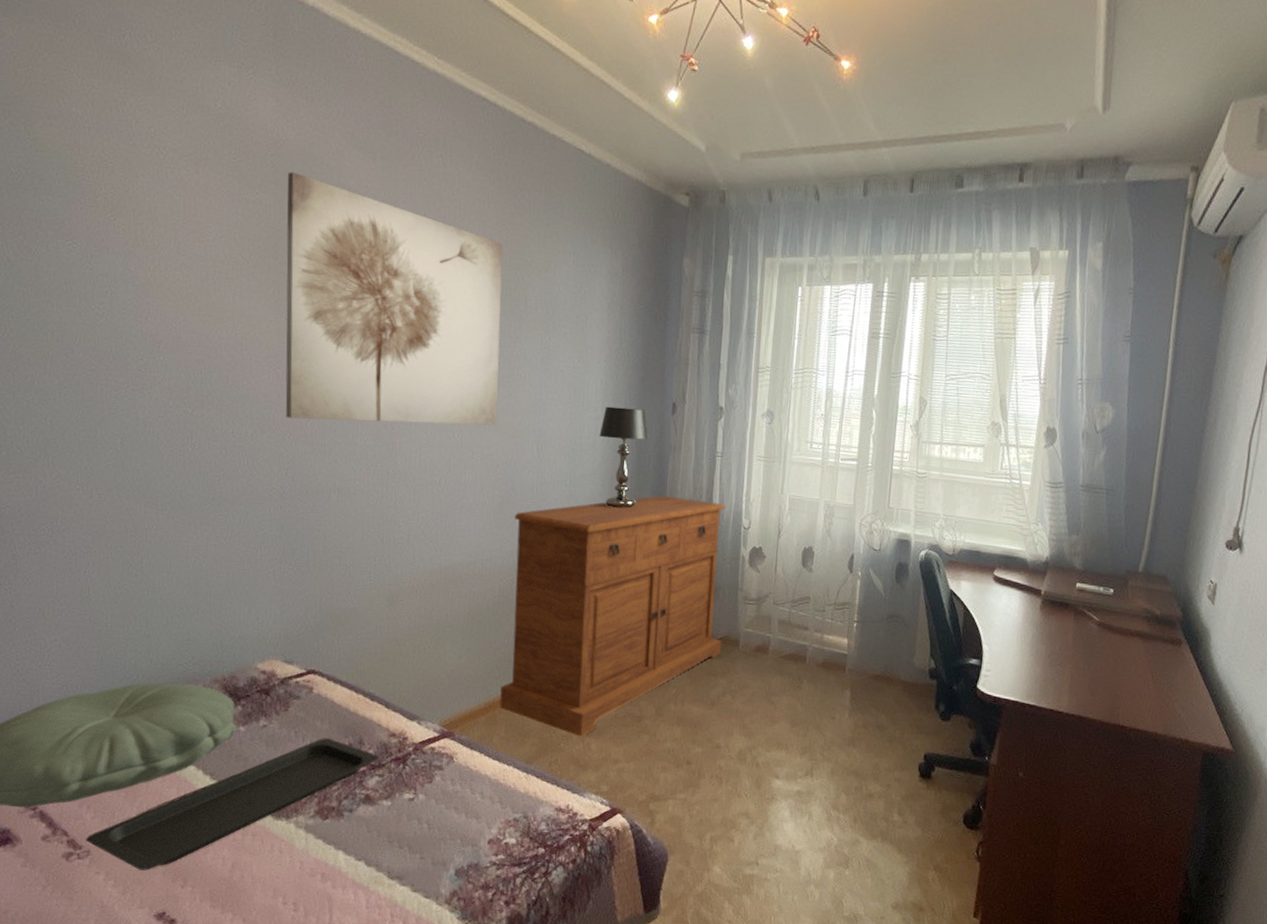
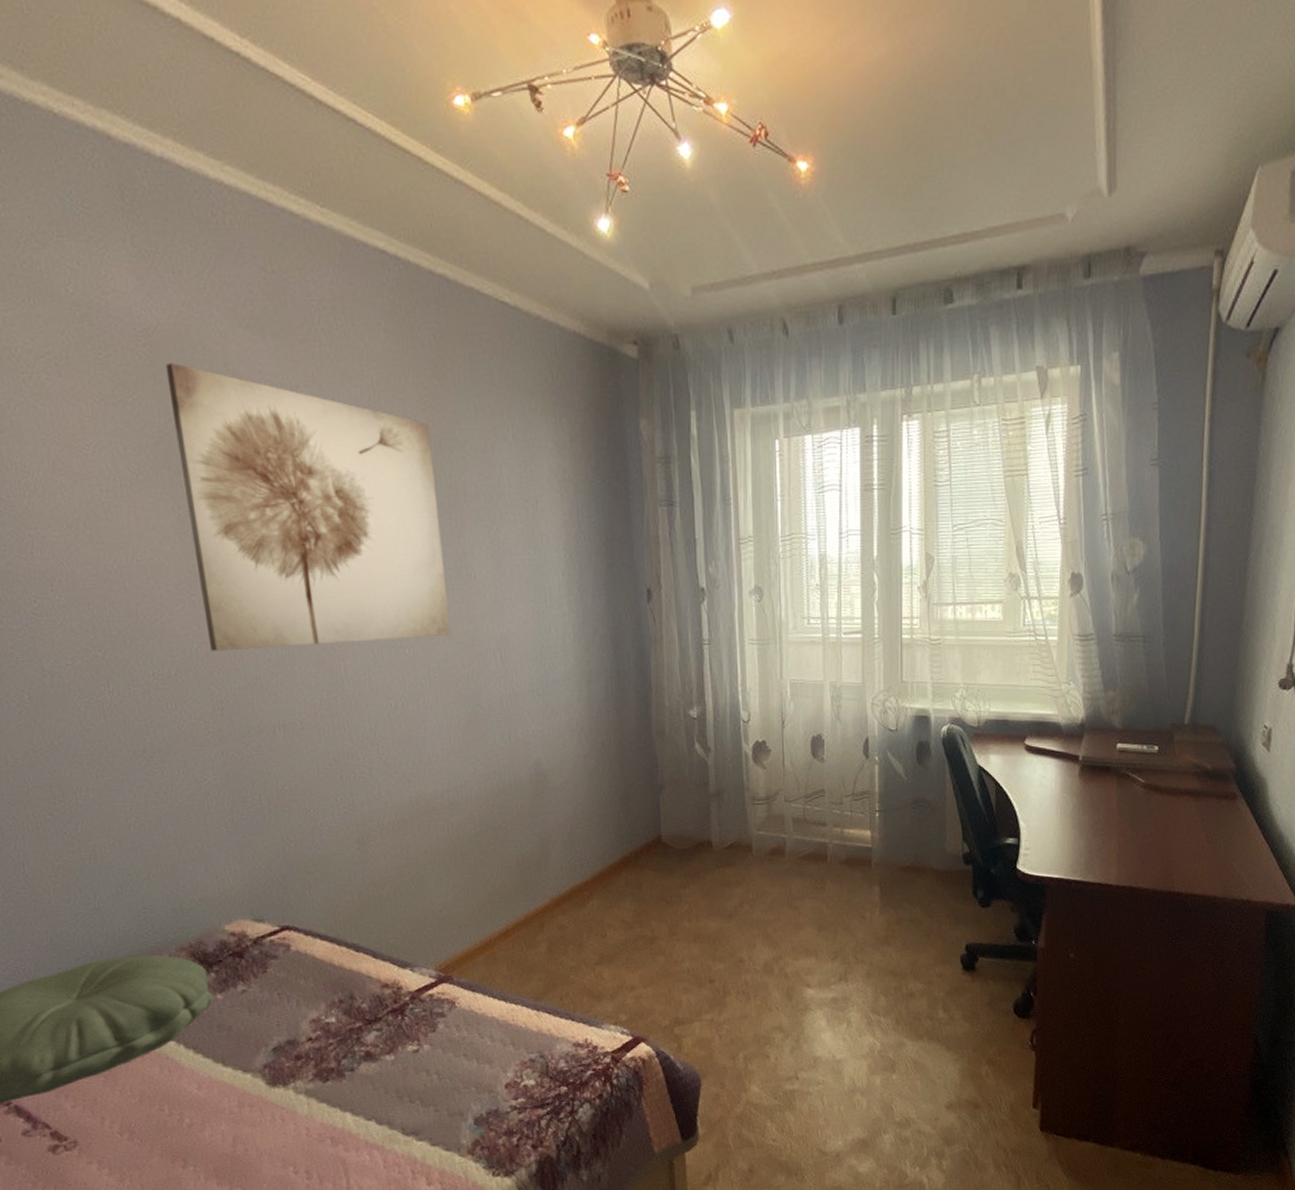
serving tray: present [85,738,379,871] -> none [69,997,375,1155]
sideboard: present [500,495,726,737] -> none [486,694,734,966]
table lamp: present [599,406,649,509] -> none [568,600,625,714]

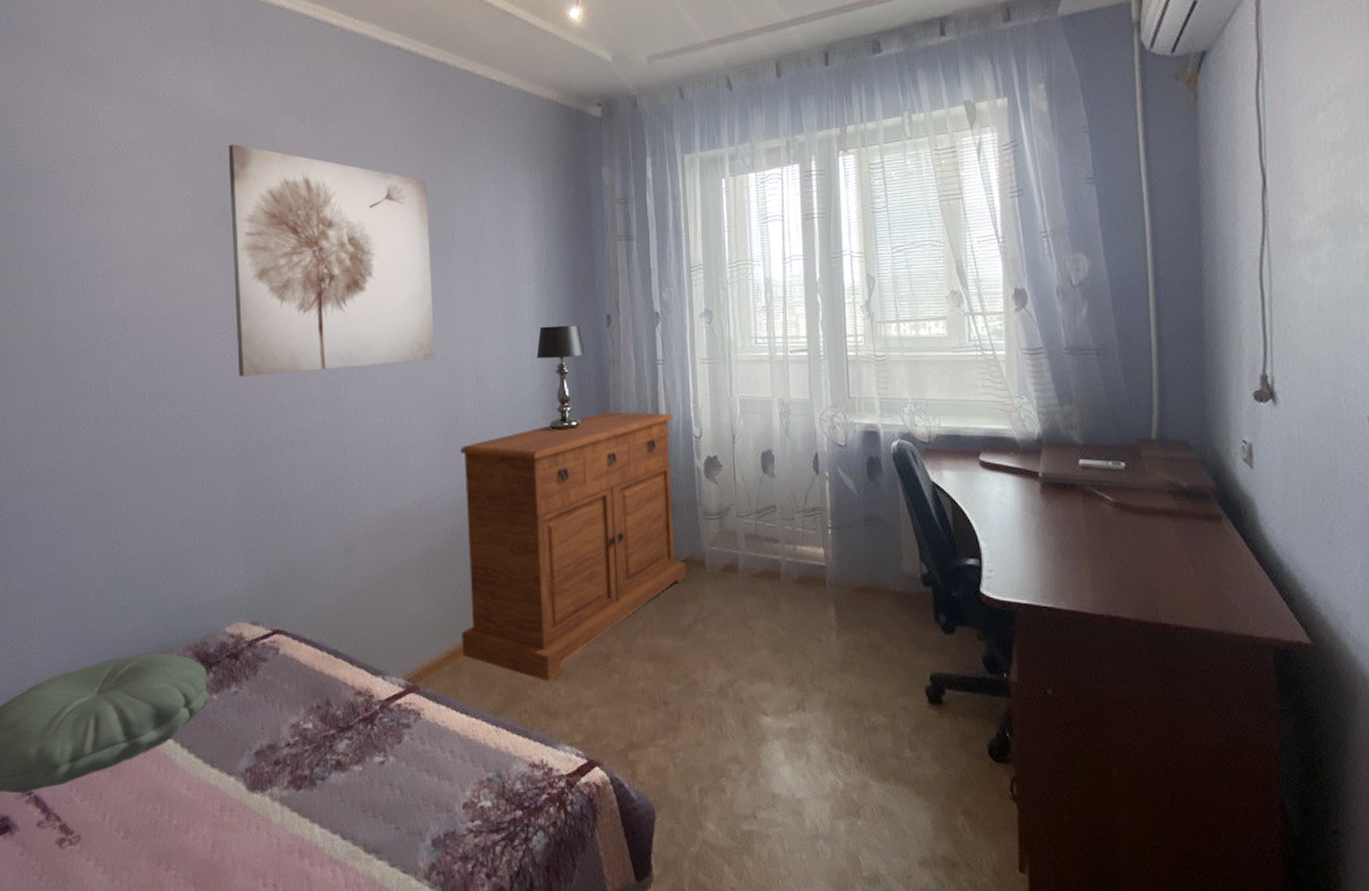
sideboard: none [486,694,734,966] -> present [461,412,687,682]
table lamp: none [568,600,625,714] -> present [536,325,587,430]

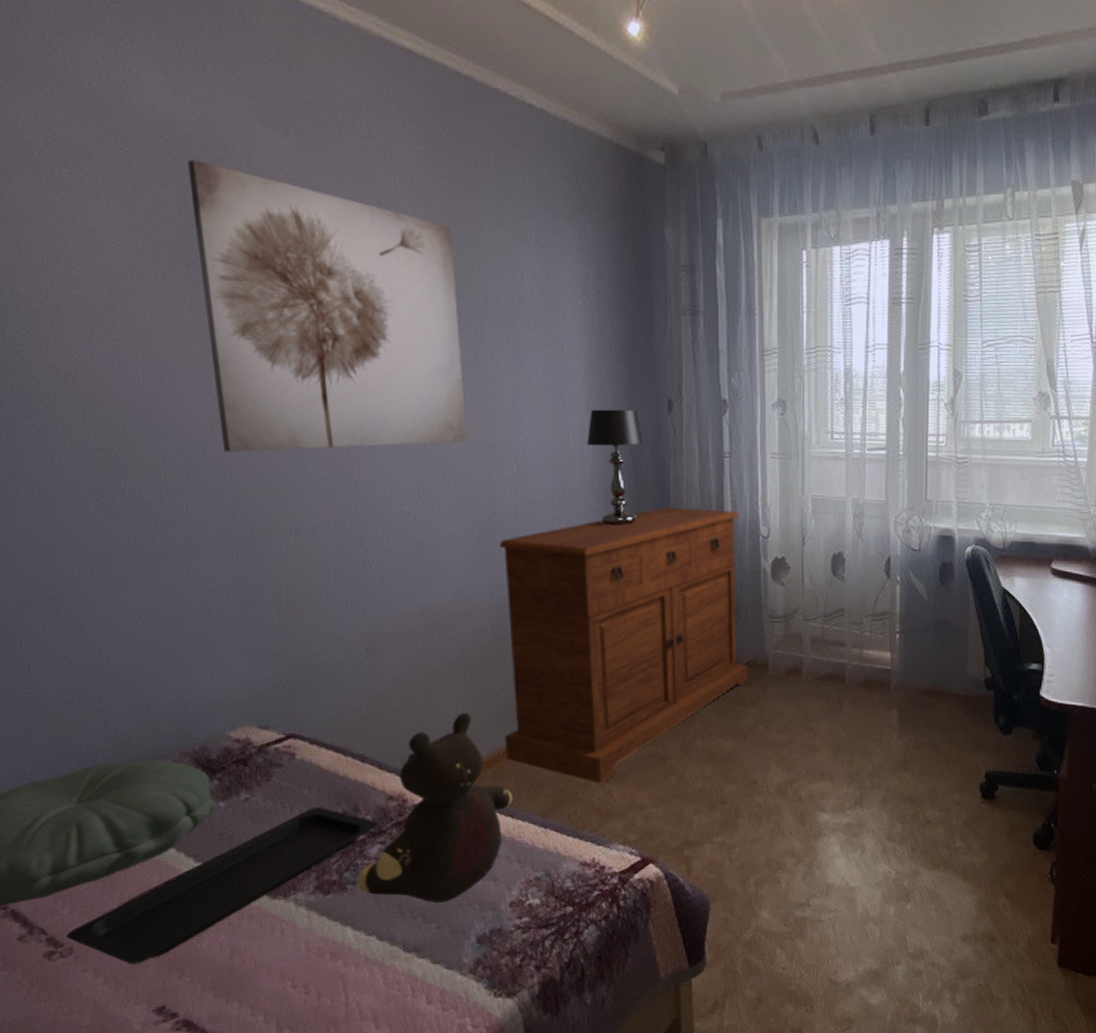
serving tray: none [75,701,347,855] -> present [65,807,379,964]
teddy bear: none [326,609,468,802] -> present [357,712,513,902]

